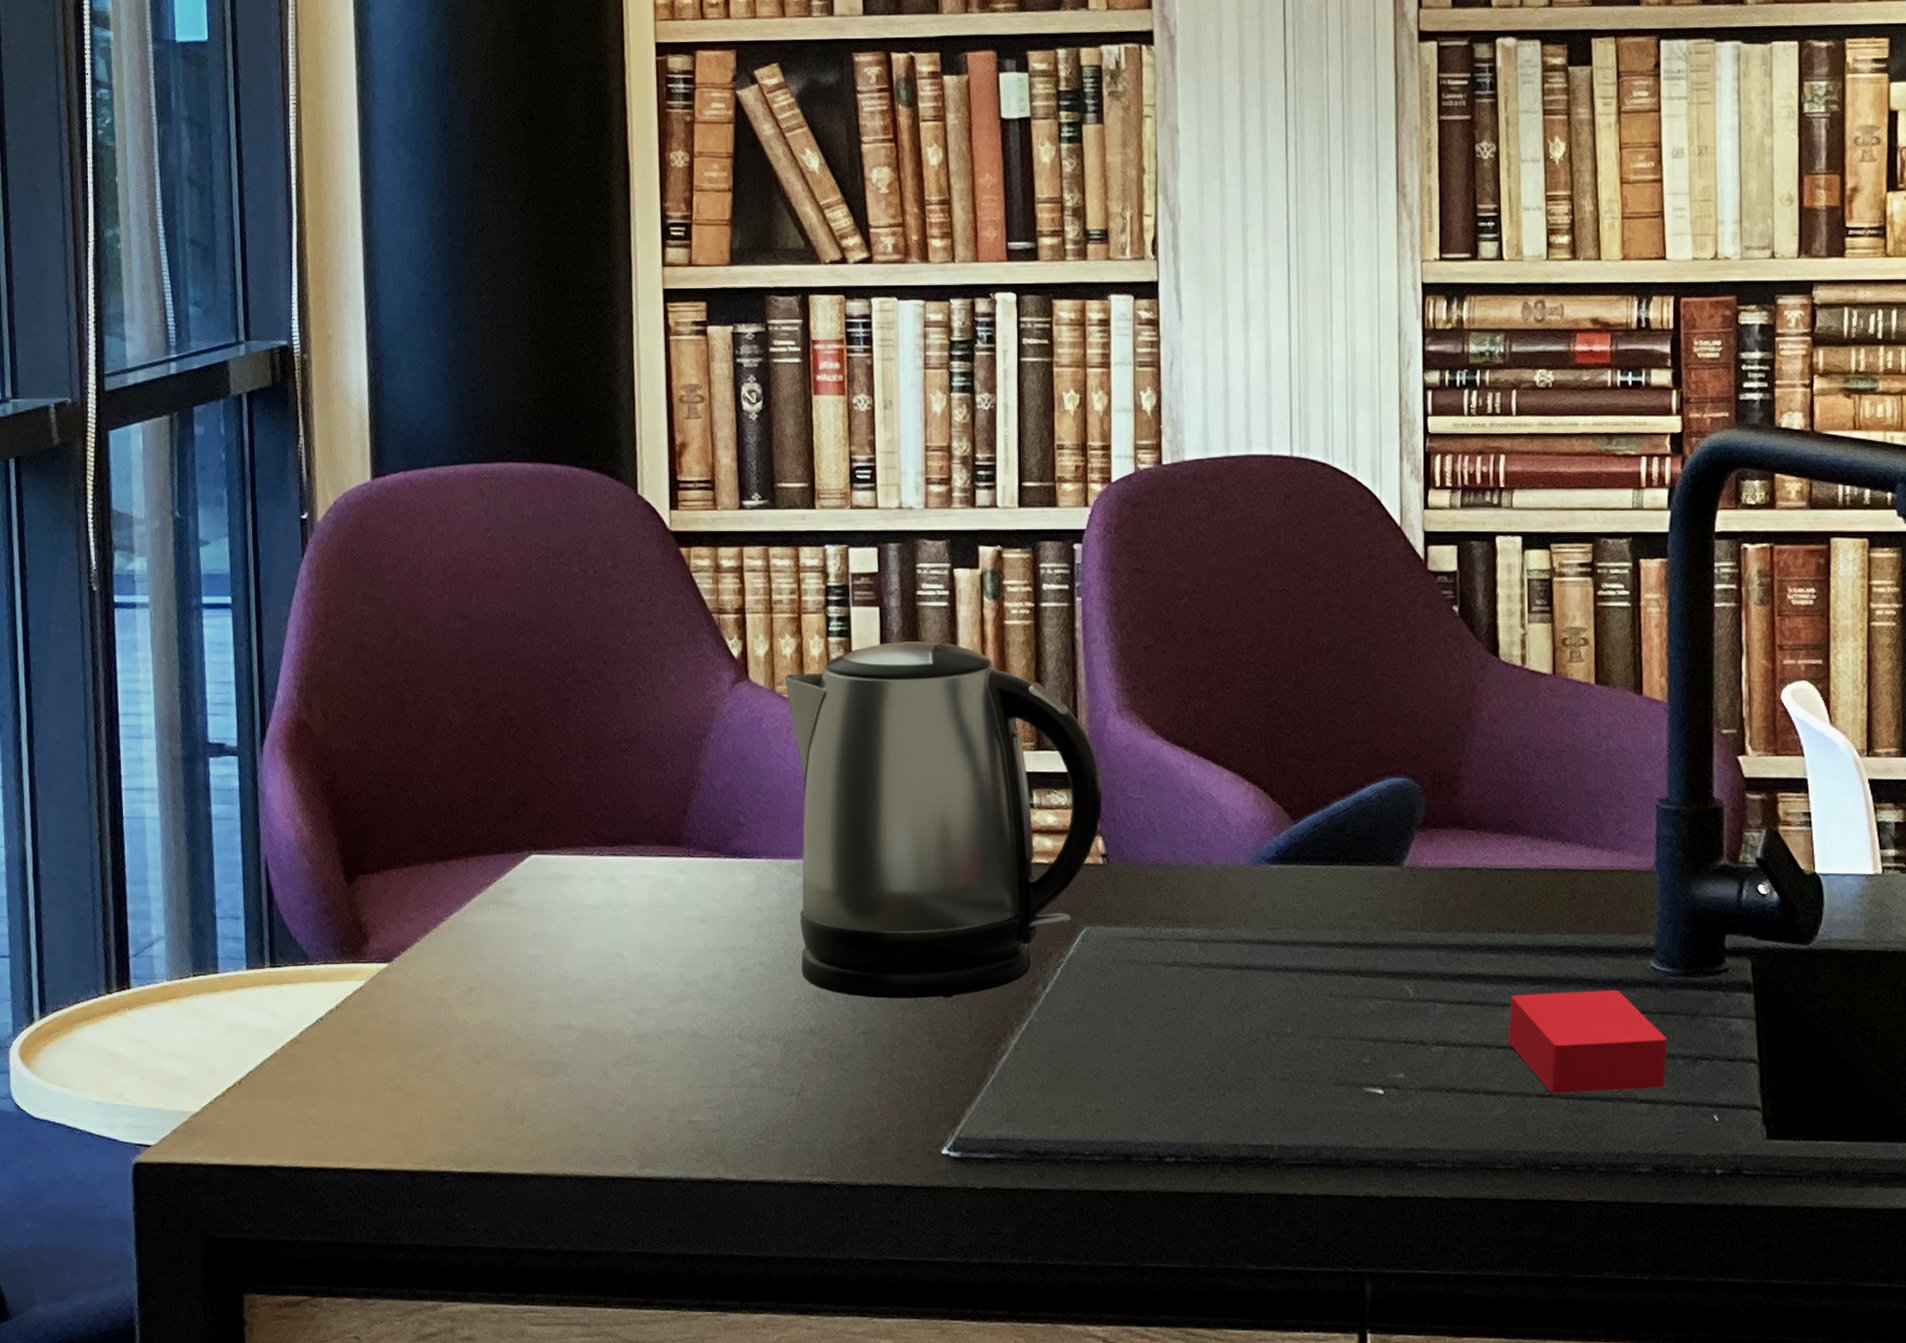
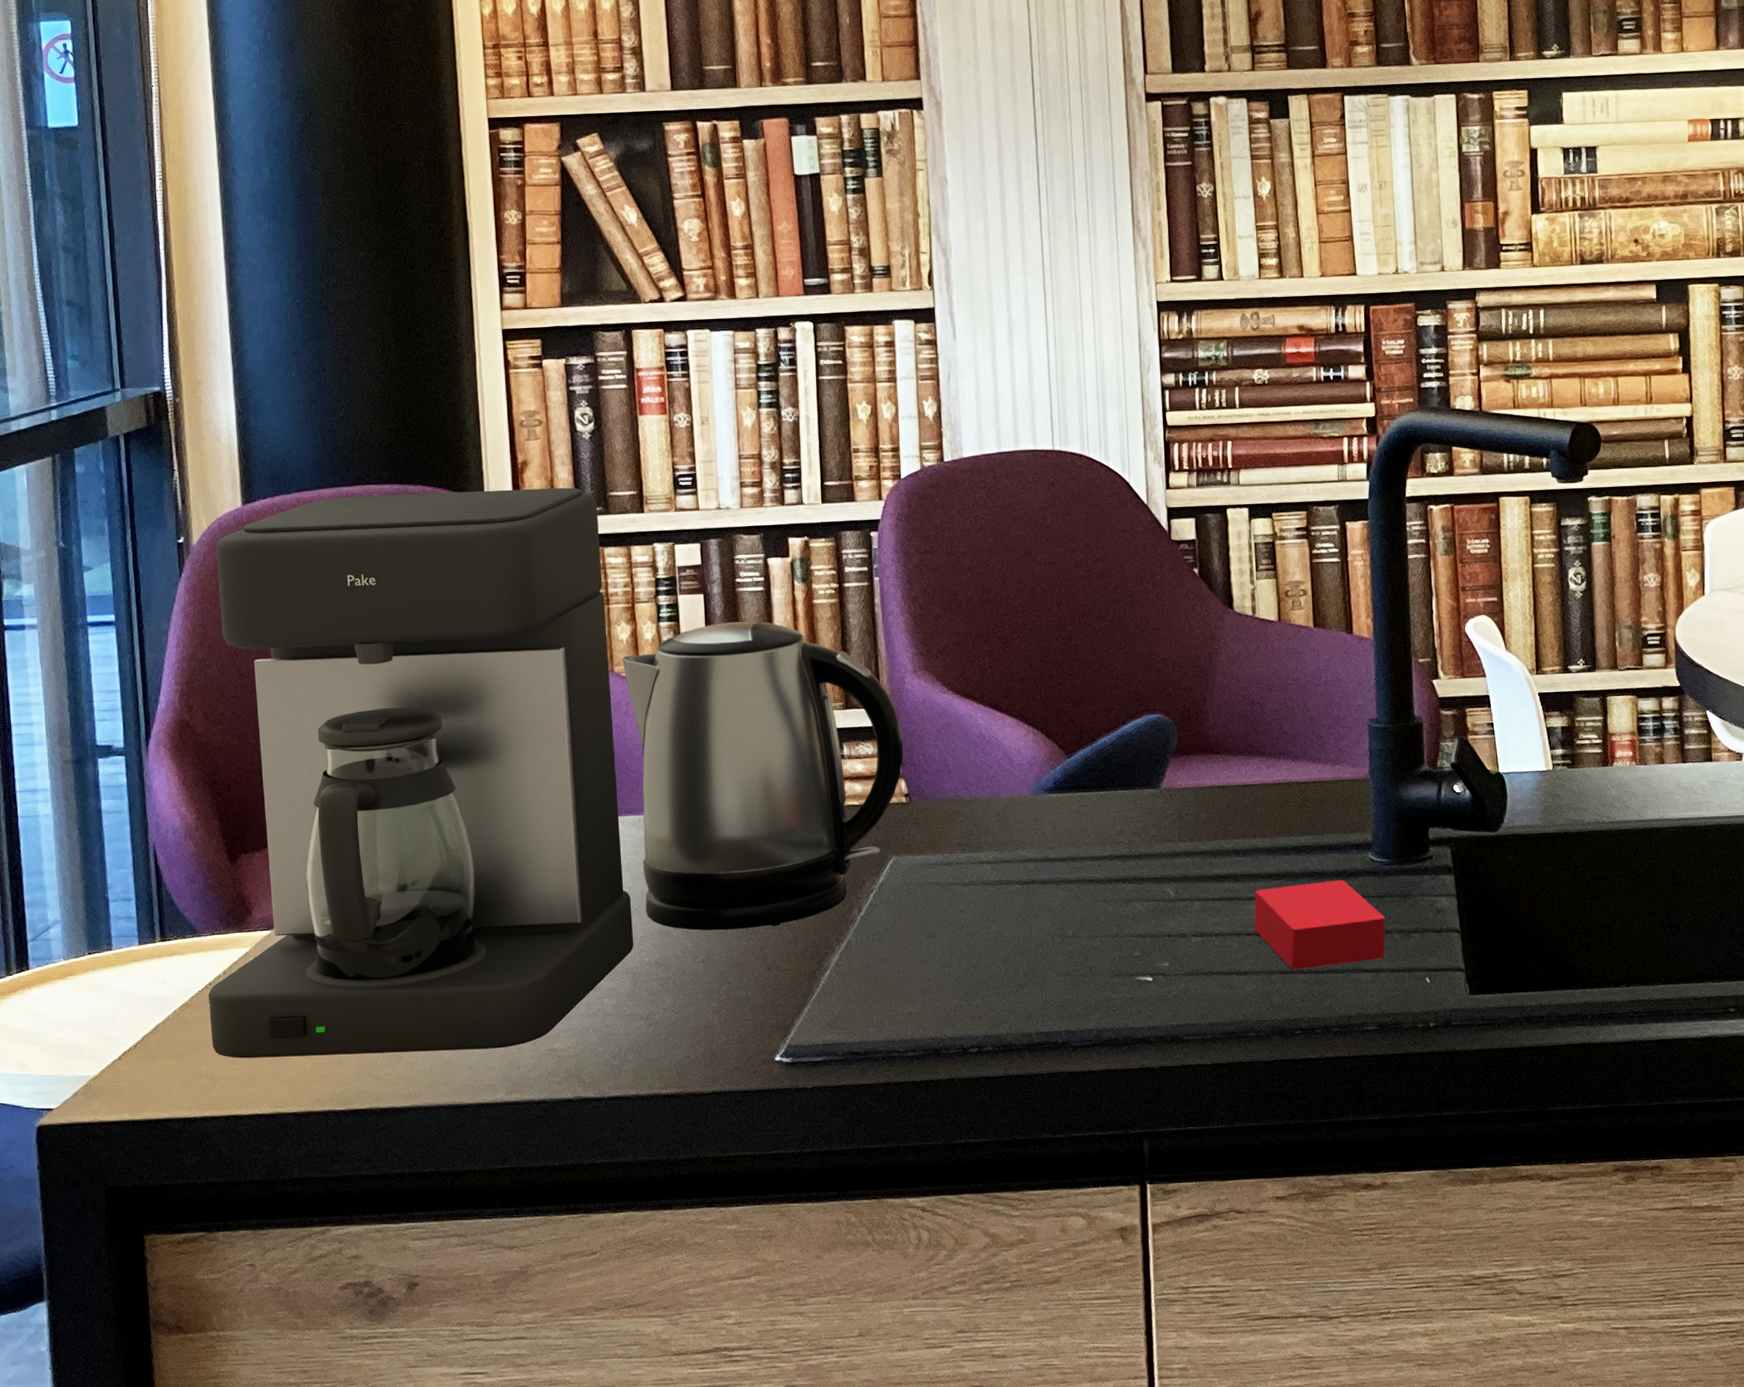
coffee maker: none [320,474,787,1116] -> present [209,487,634,1059]

